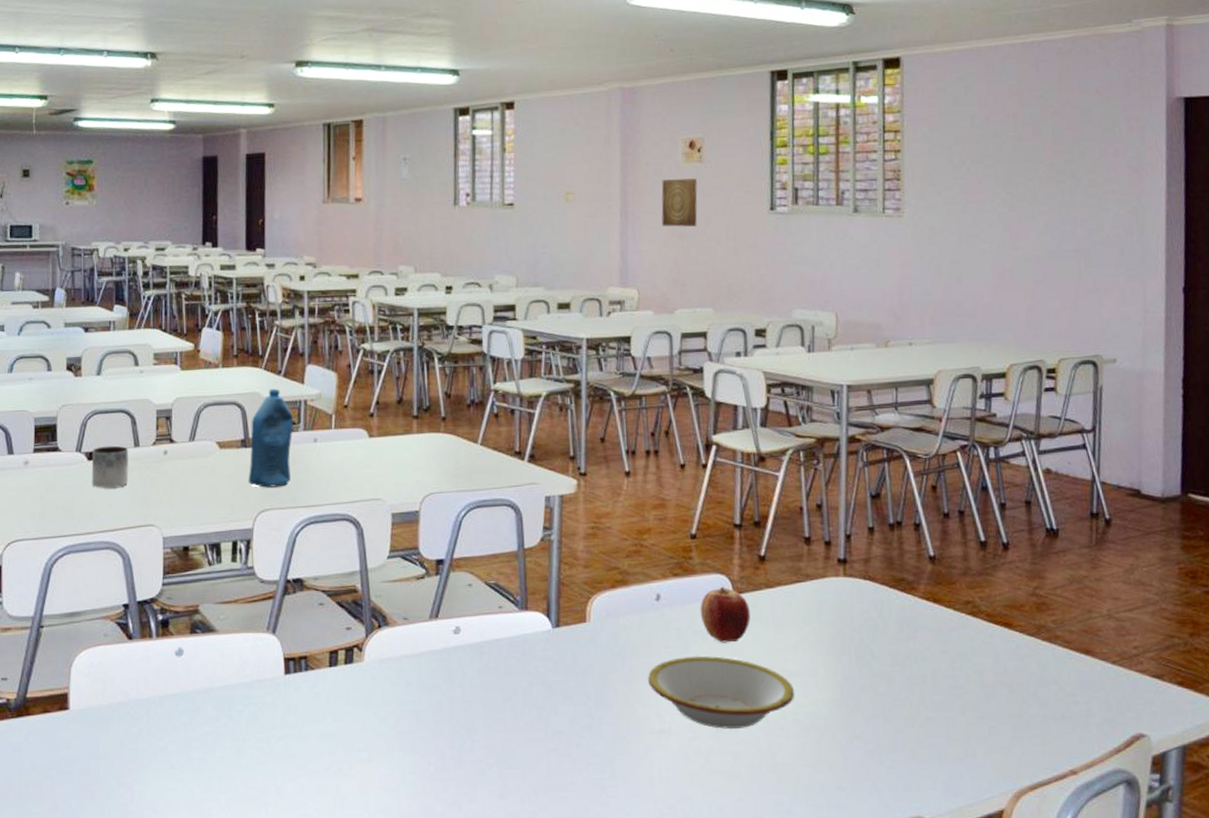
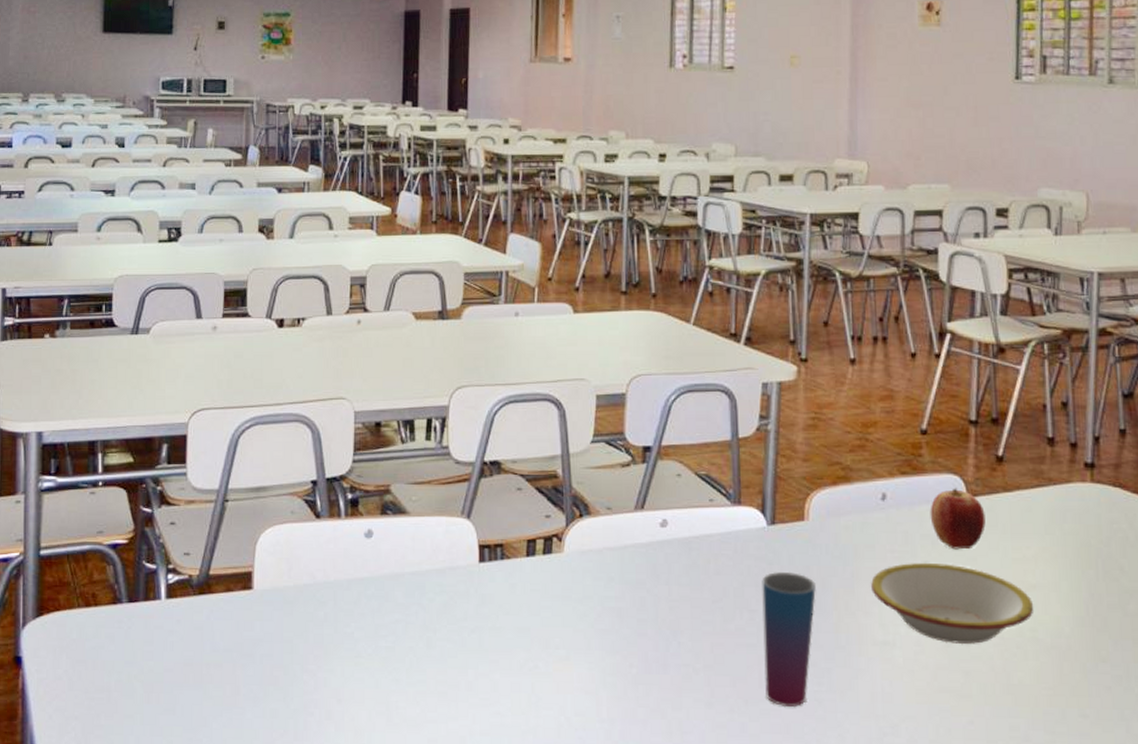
mug: present [91,445,129,488] -> none [282,313,320,357]
bottle: present [248,388,293,488] -> none [445,258,494,363]
cup: none [548,669,598,795] -> present [762,571,816,708]
wall art: present [661,178,698,227] -> none [895,43,935,96]

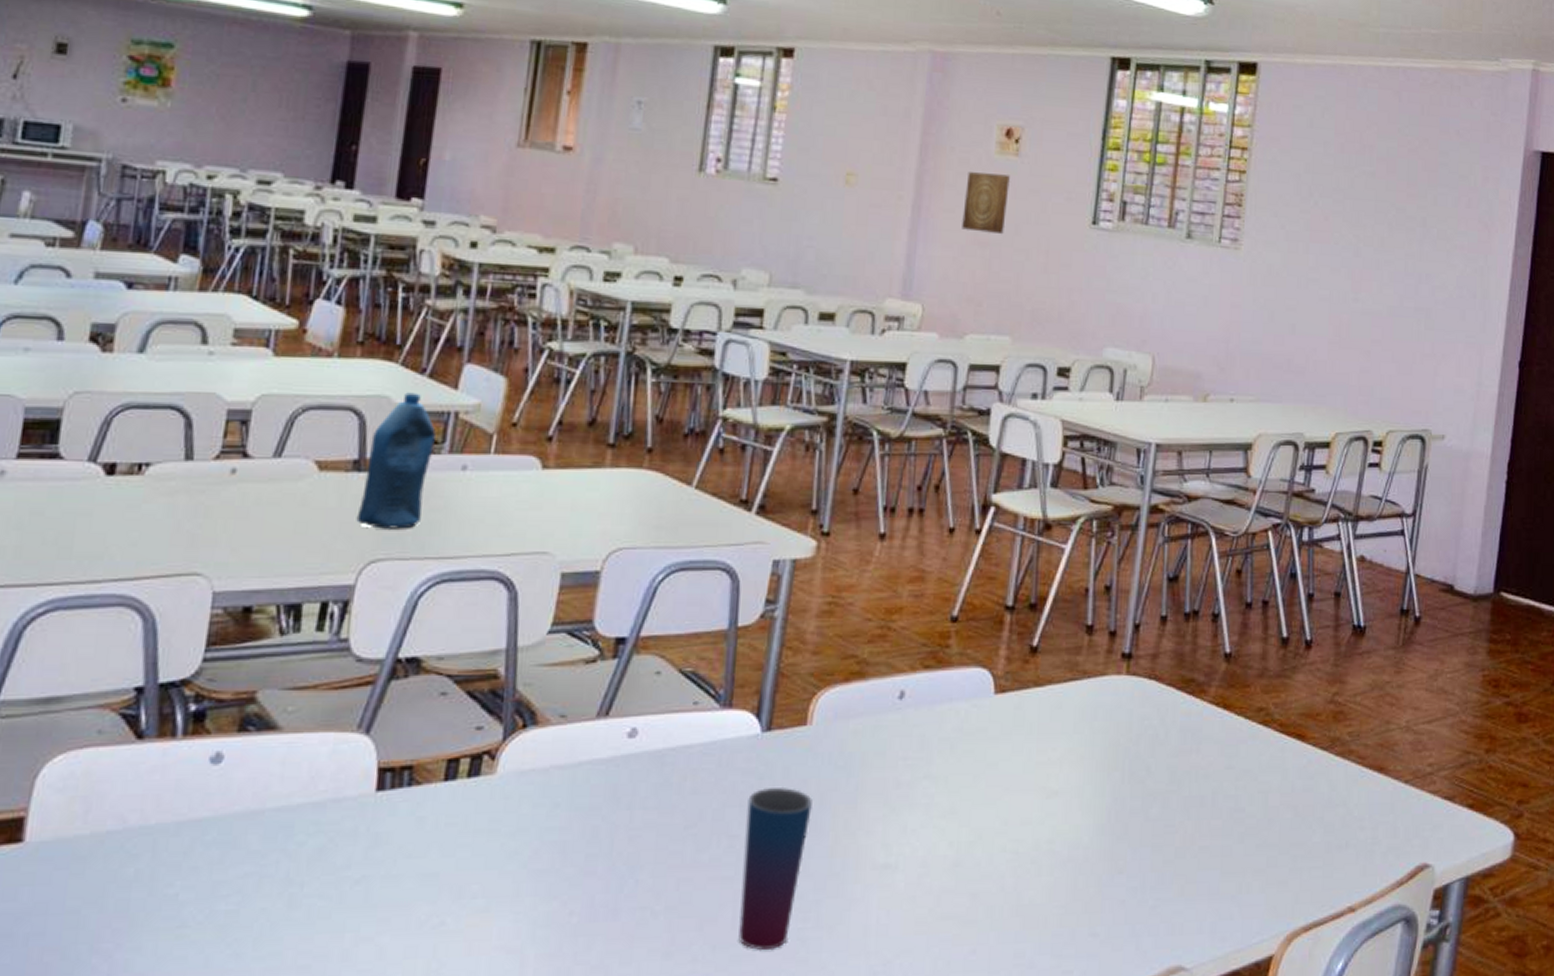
bottle: none [445,258,494,363] -> present [356,392,436,529]
bowl: present [871,563,1033,645] -> none [877,771,1053,863]
wall art: none [895,43,935,96] -> present [962,172,1010,235]
apple: present [930,488,986,550] -> none [951,683,1012,754]

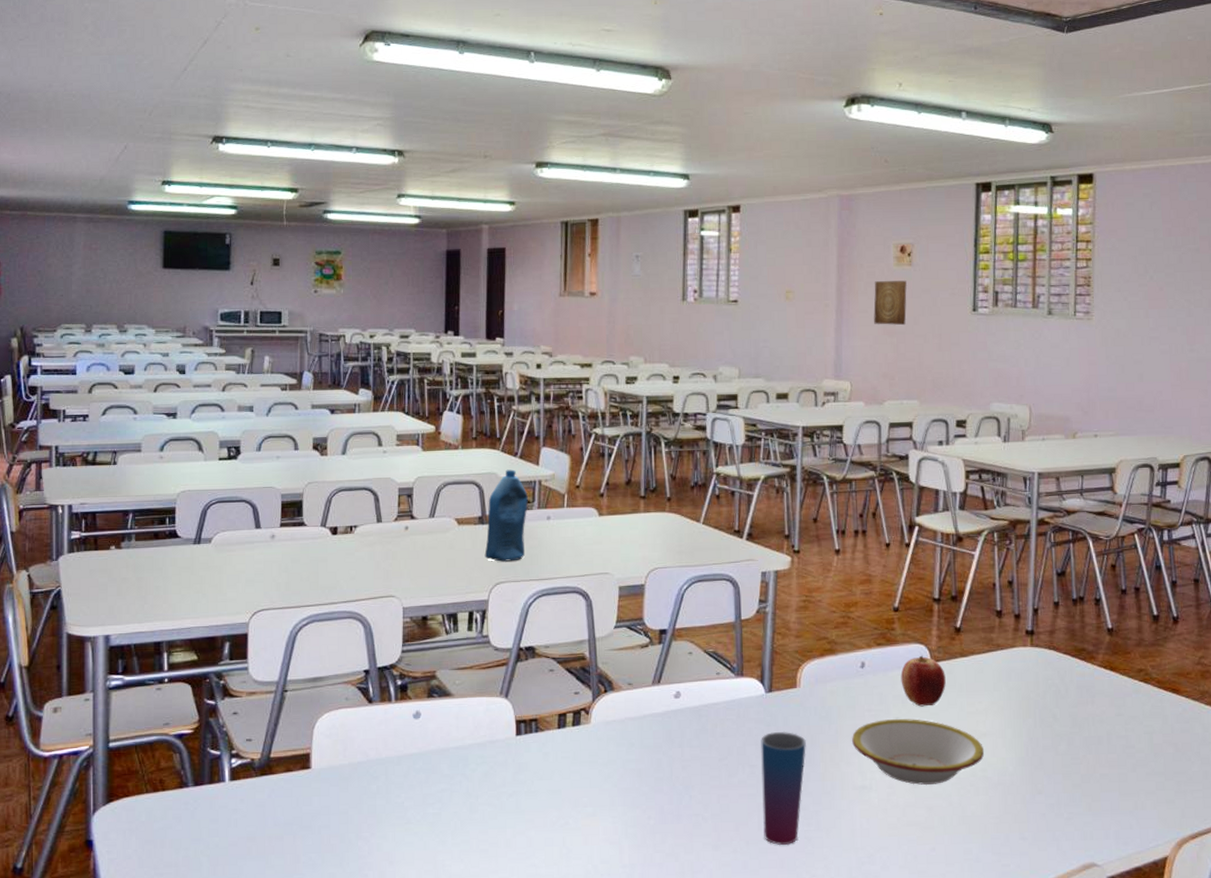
bowl: none [877,771,1053,863] -> present [852,719,984,786]
apple: none [951,683,1012,754] -> present [900,655,946,707]

